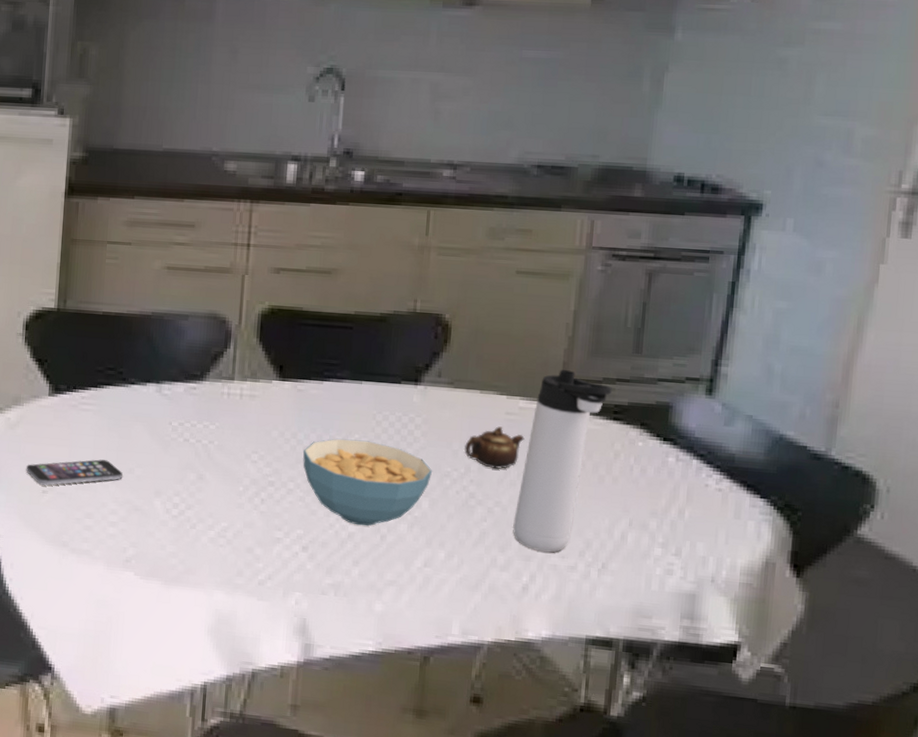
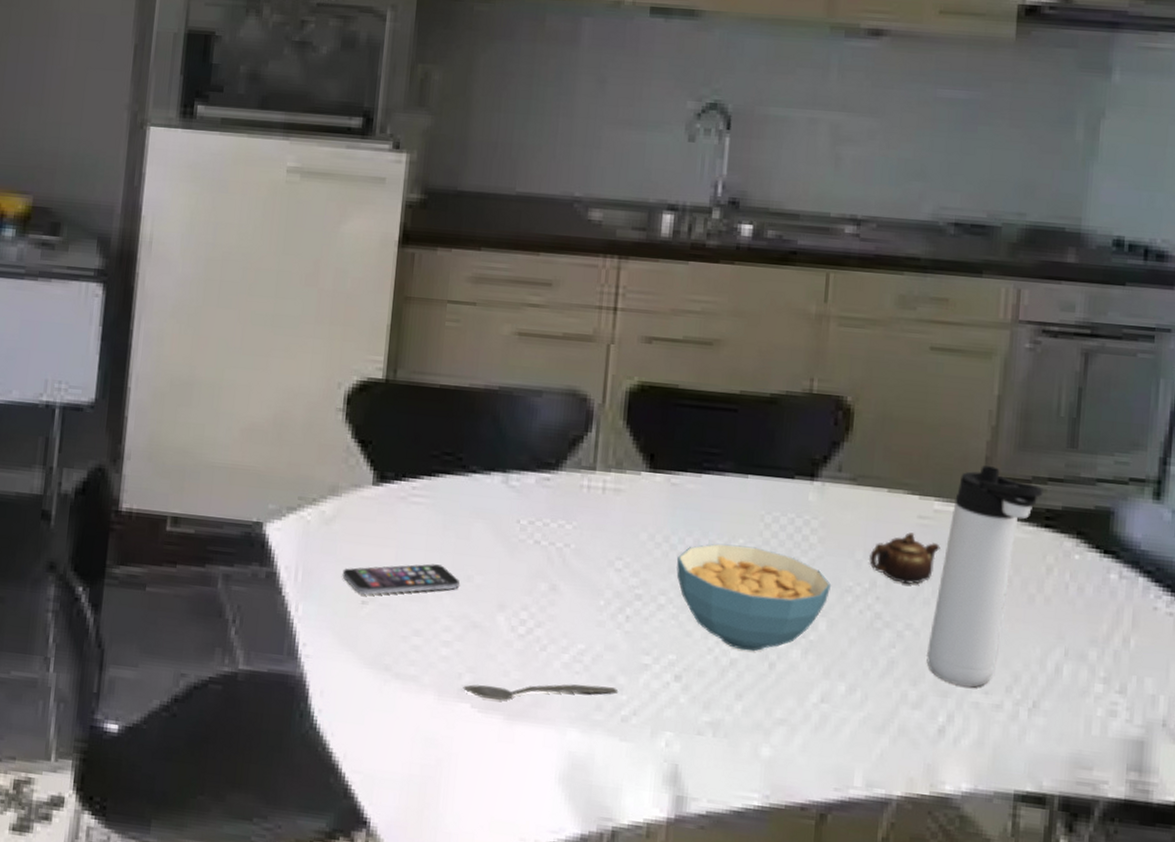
spoon: none [127,555,256,569] -> present [463,684,619,700]

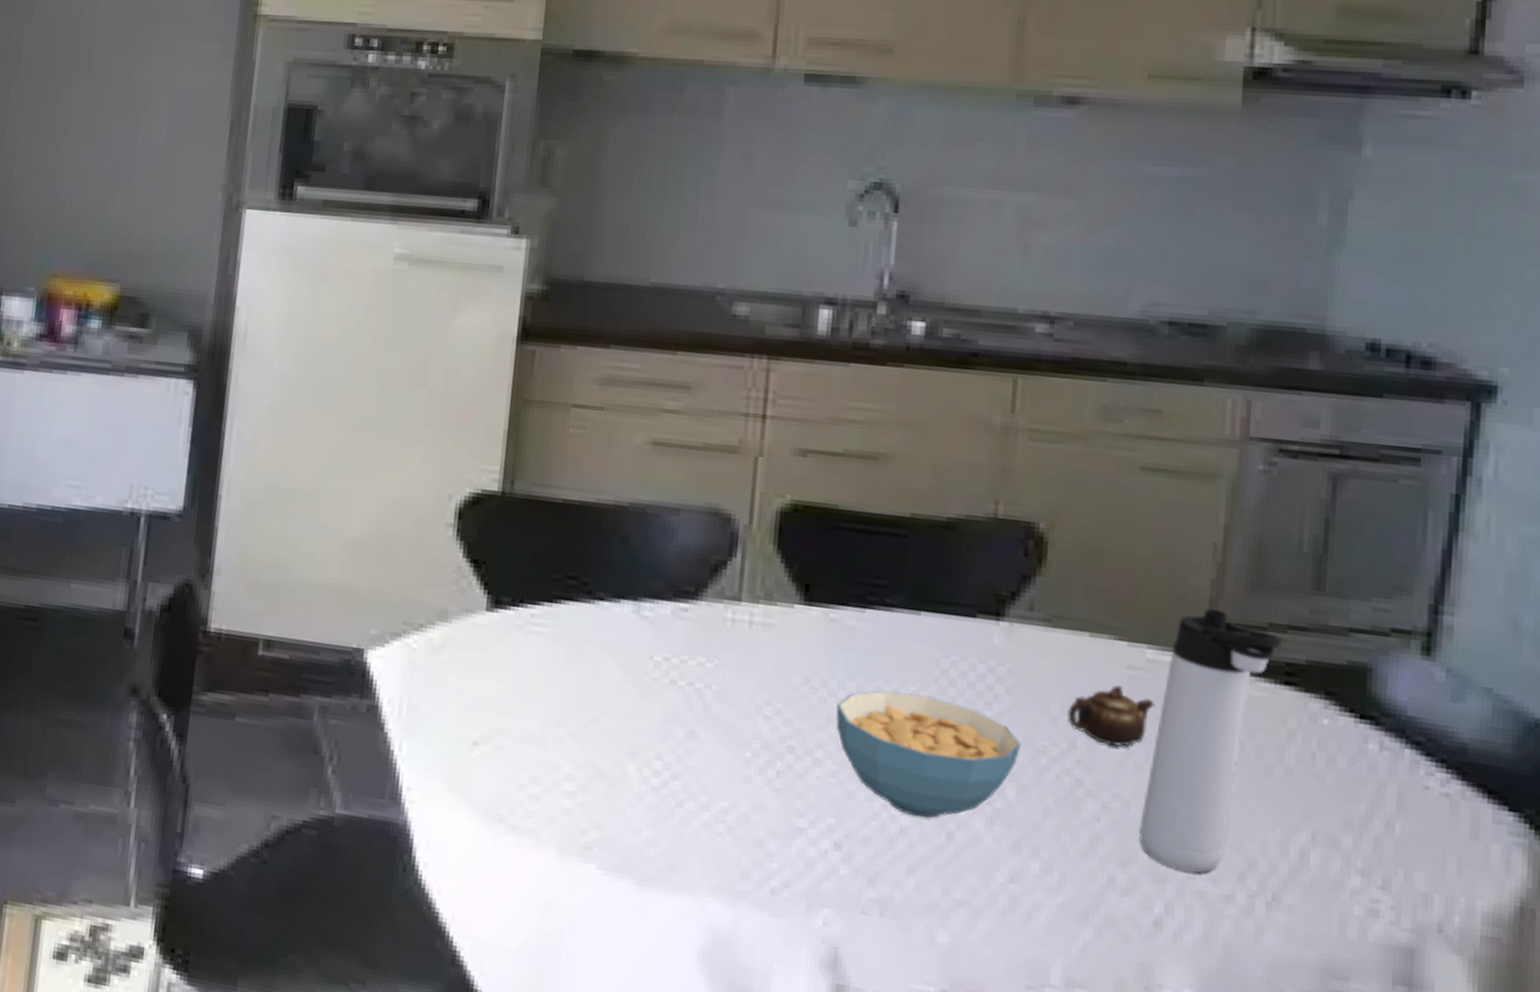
smartphone: present [342,564,459,595] -> none [451,702,584,735]
spoon: present [463,684,619,700] -> none [587,842,768,862]

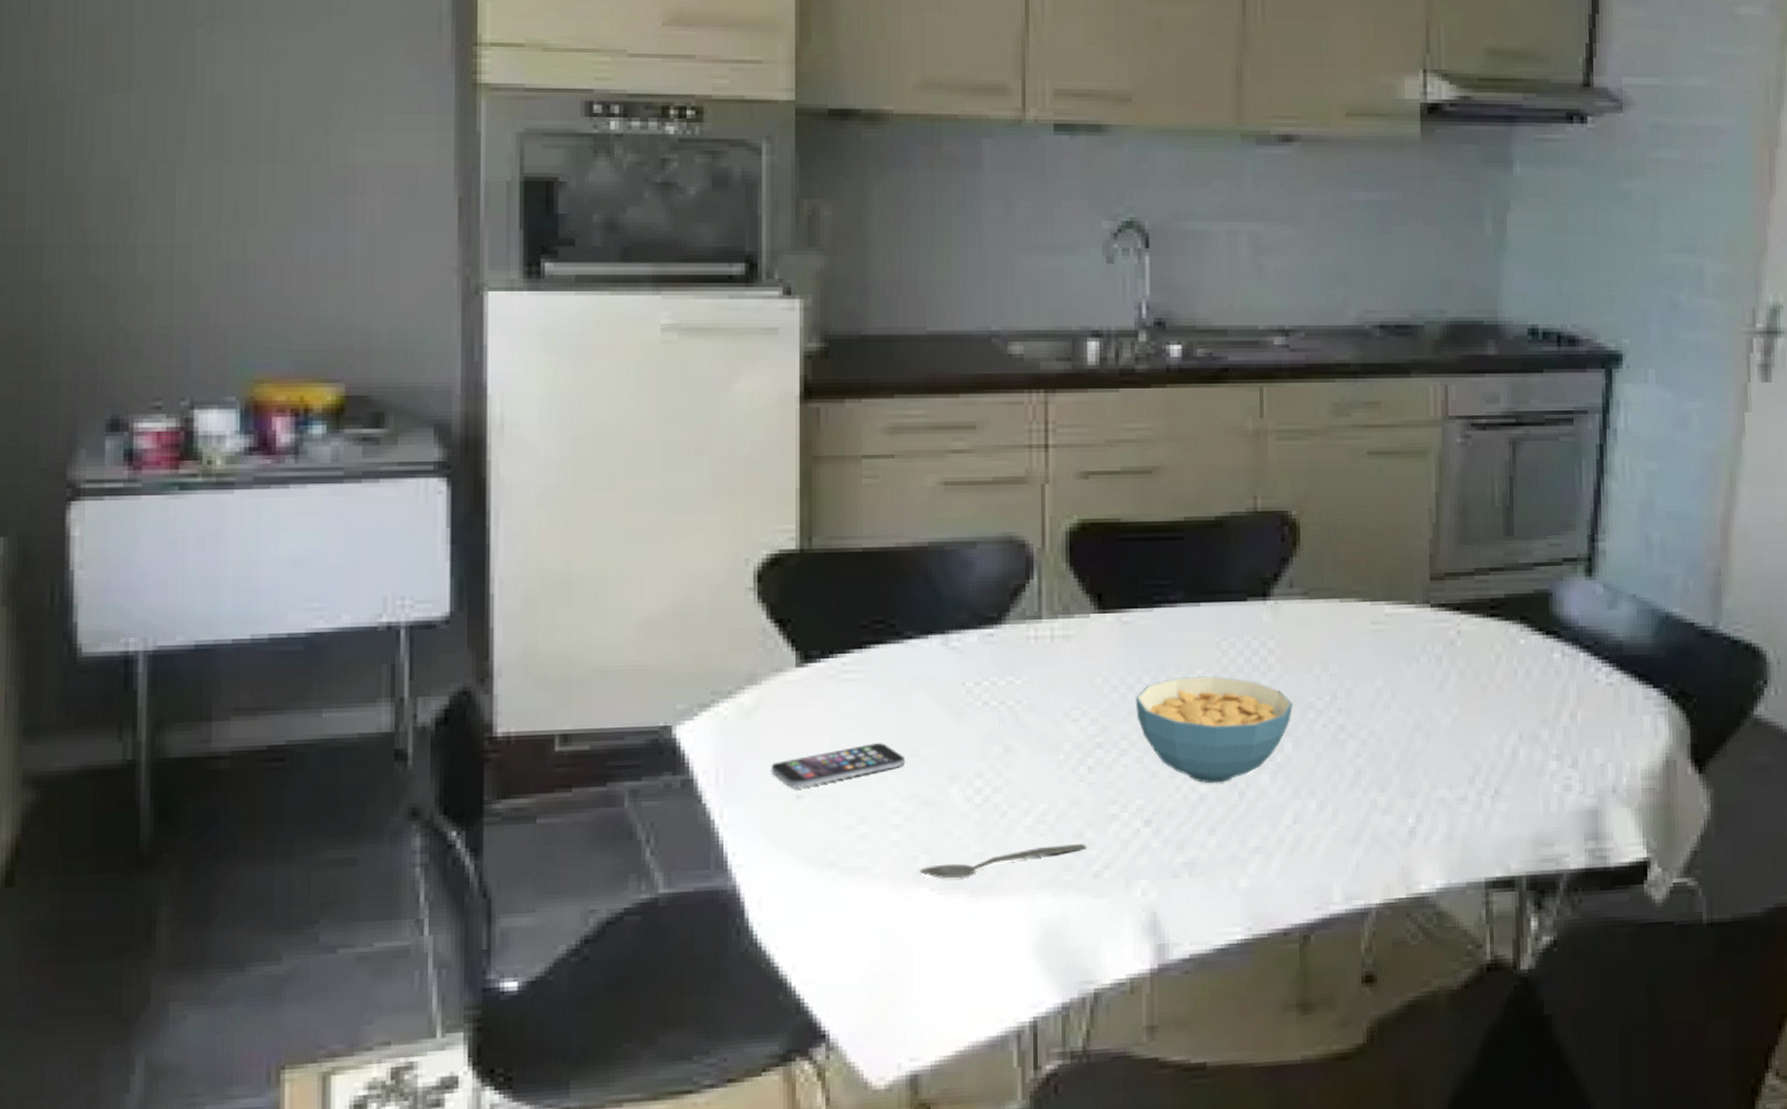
smartphone: none [451,702,584,735] -> present [771,743,905,788]
spoon: none [587,842,768,862] -> present [919,844,1088,878]
teapot: present [1066,685,1155,747] -> none [1327,639,1395,691]
thermos bottle: present [1138,608,1282,874] -> none [1390,564,1486,785]

